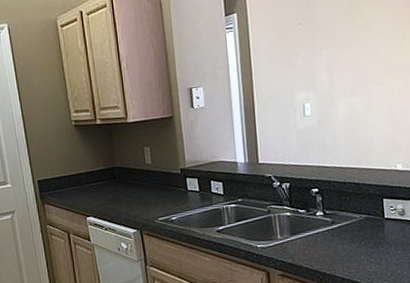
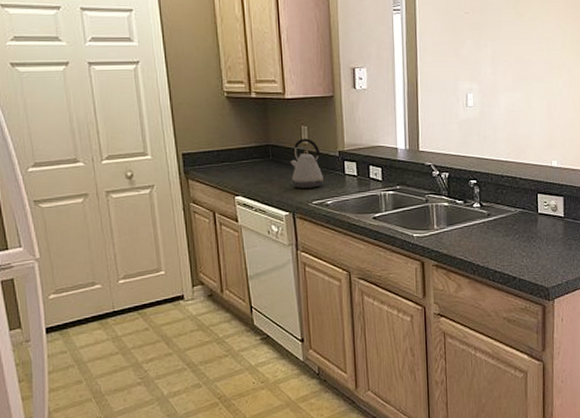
kettle: none [135,158,167,207] -> present [290,138,323,189]

